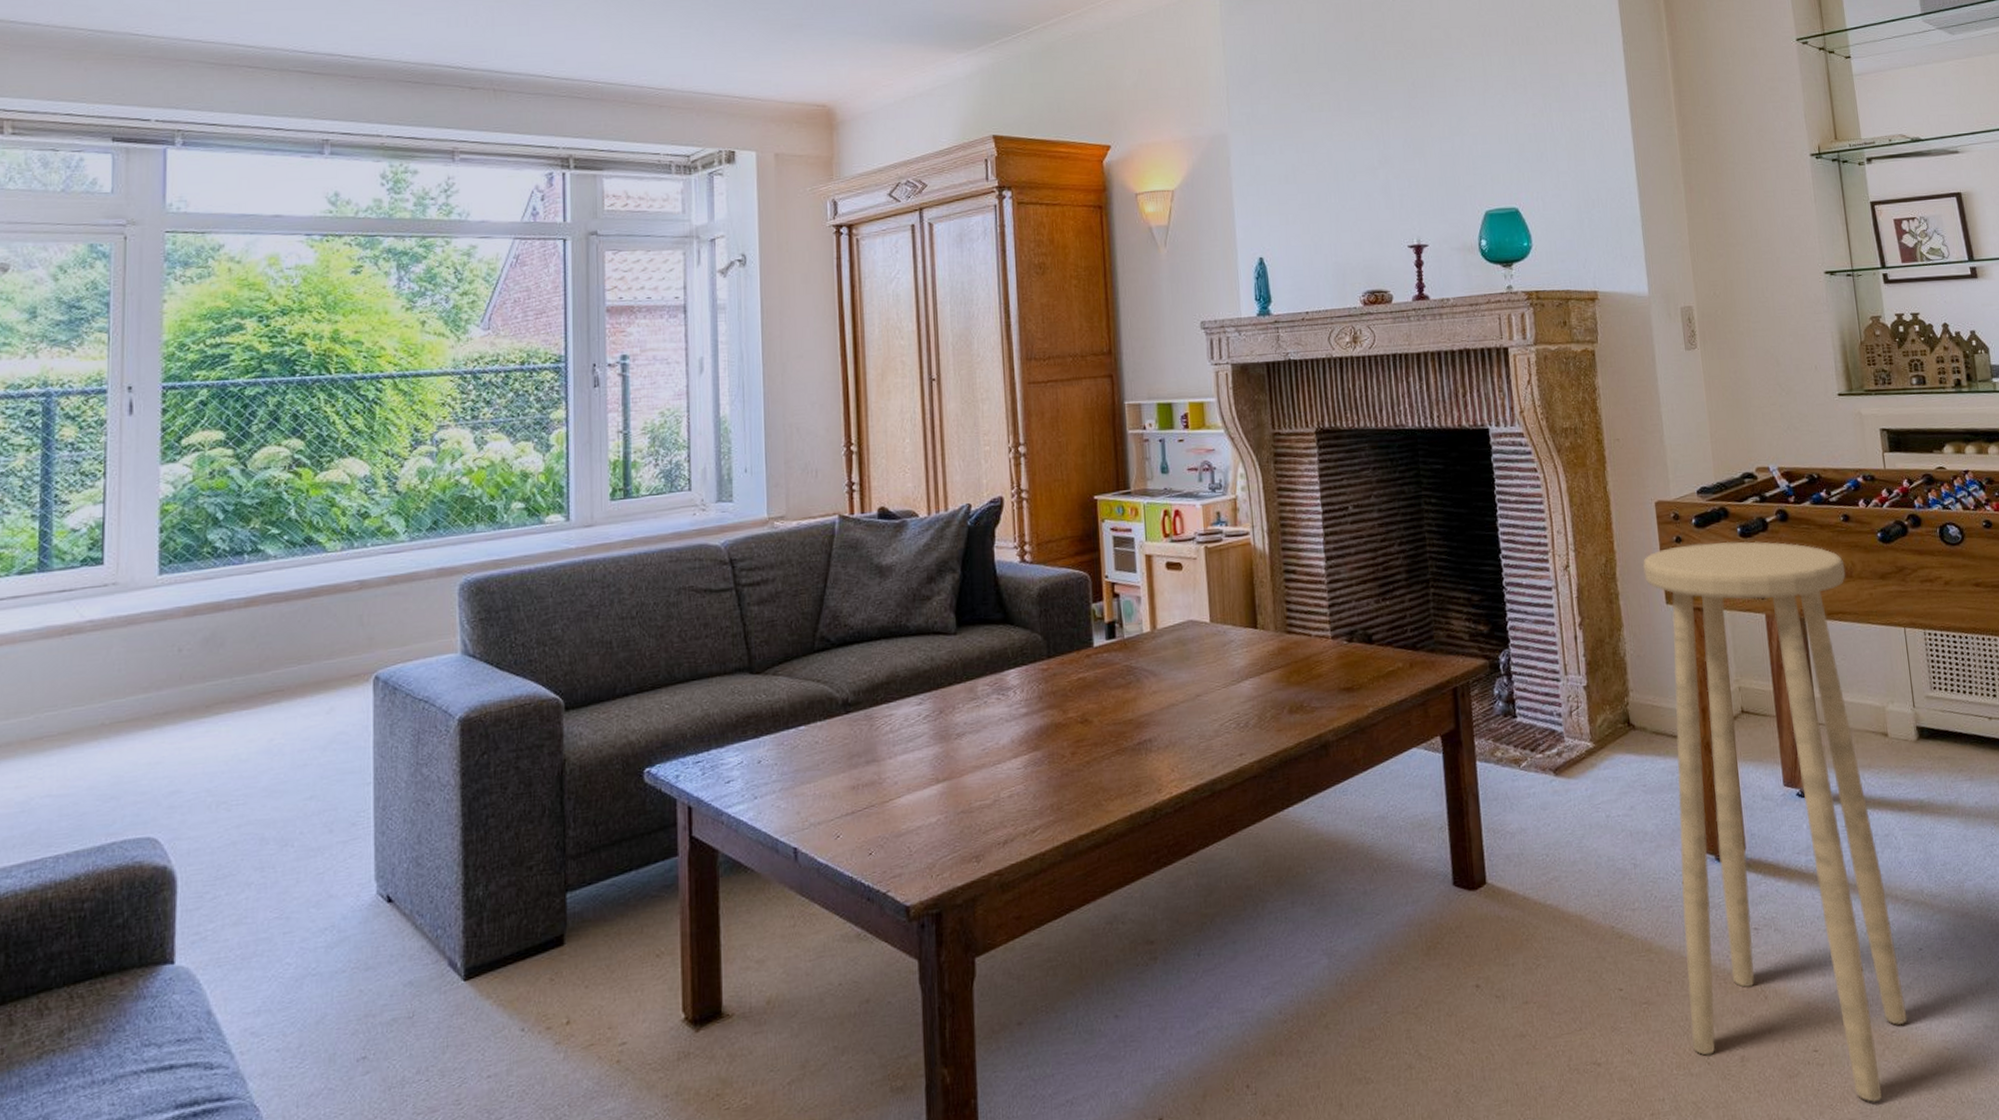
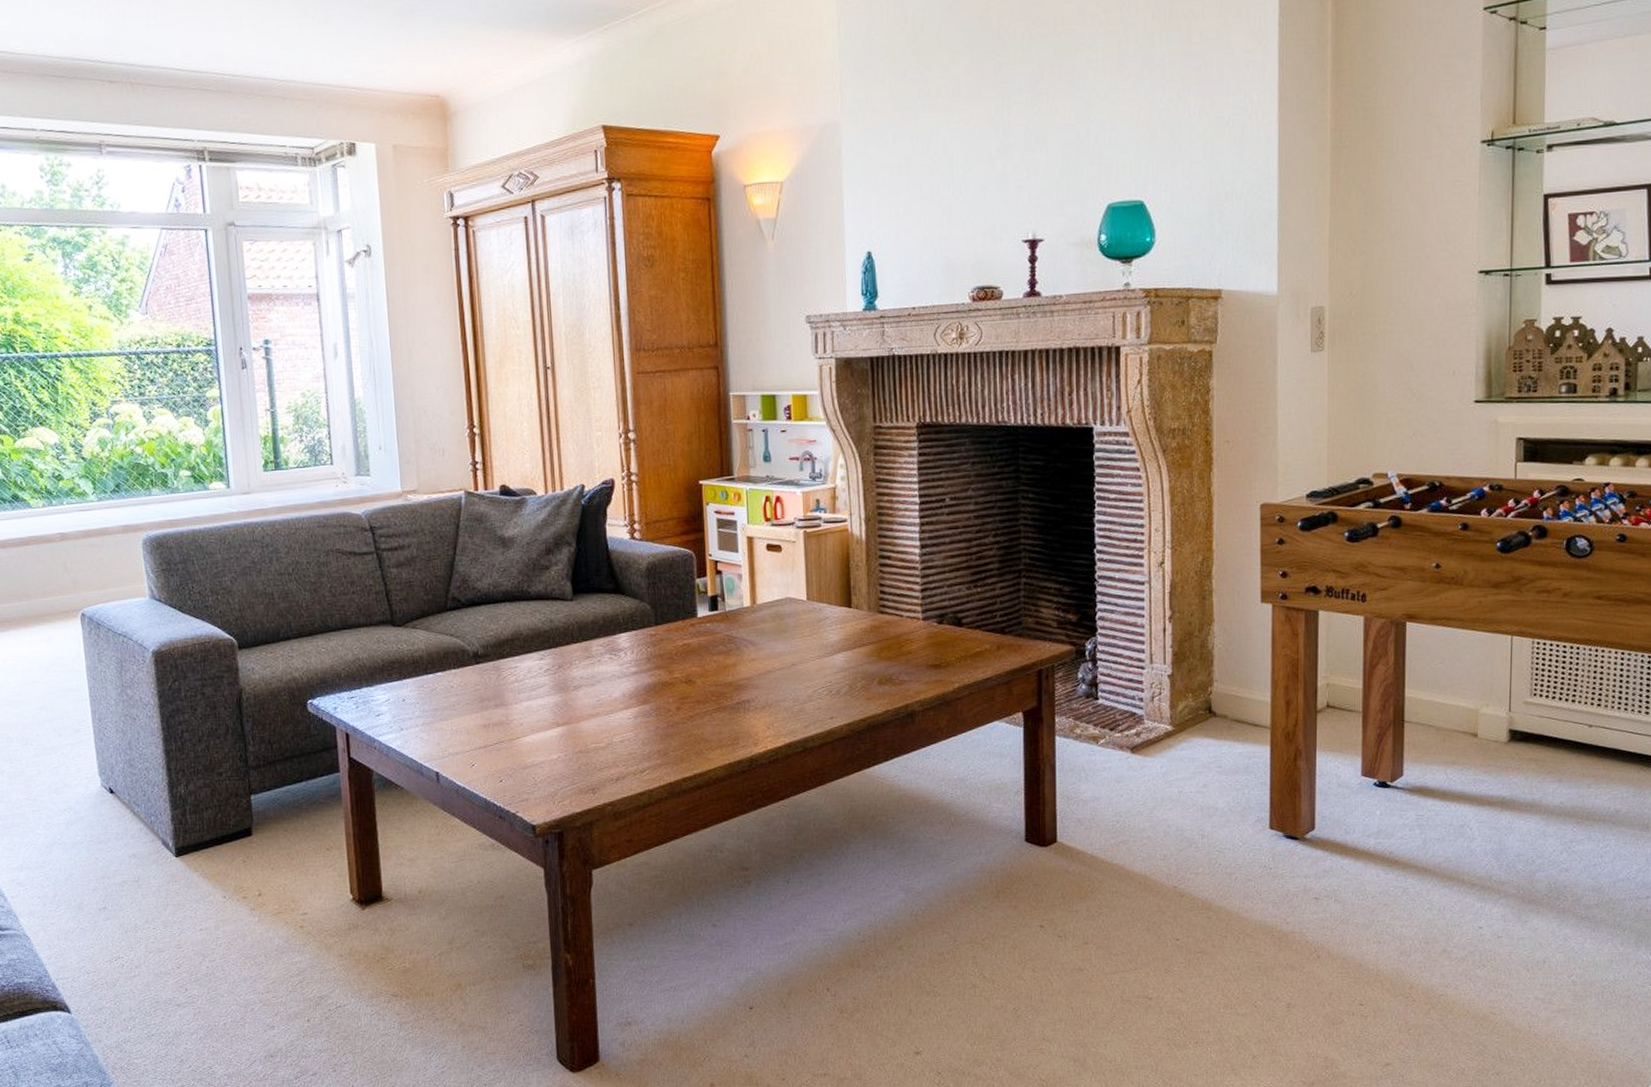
stool: present [1642,541,1908,1102] -> none [1240,545,1458,1051]

